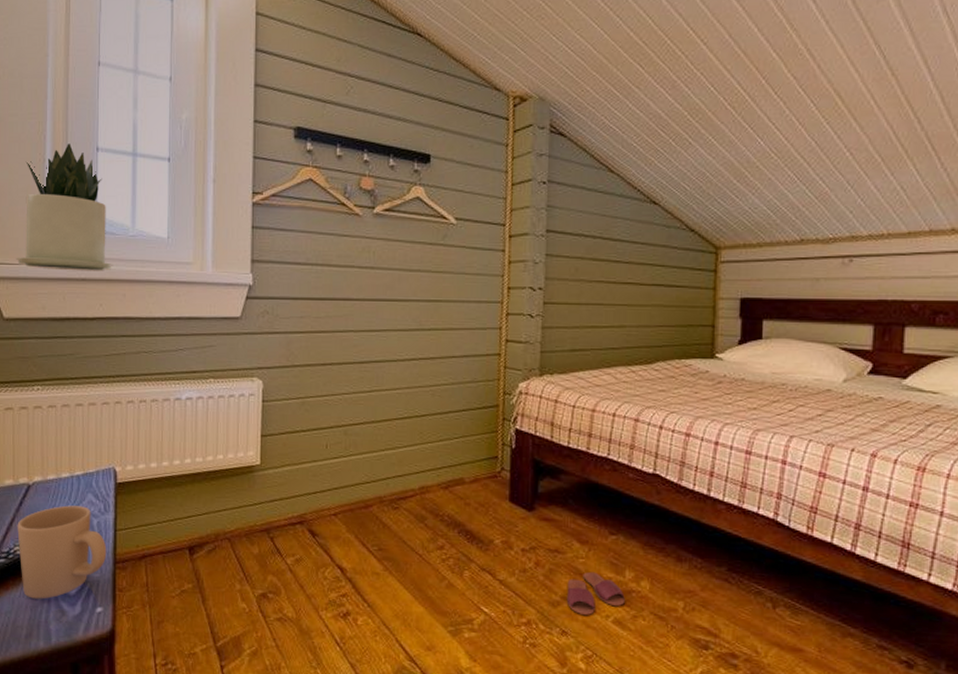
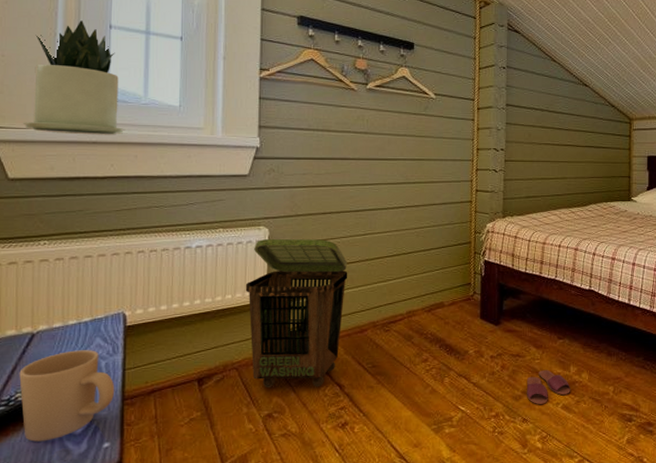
laundry basket: none [237,393,351,568] -> present [245,239,348,387]

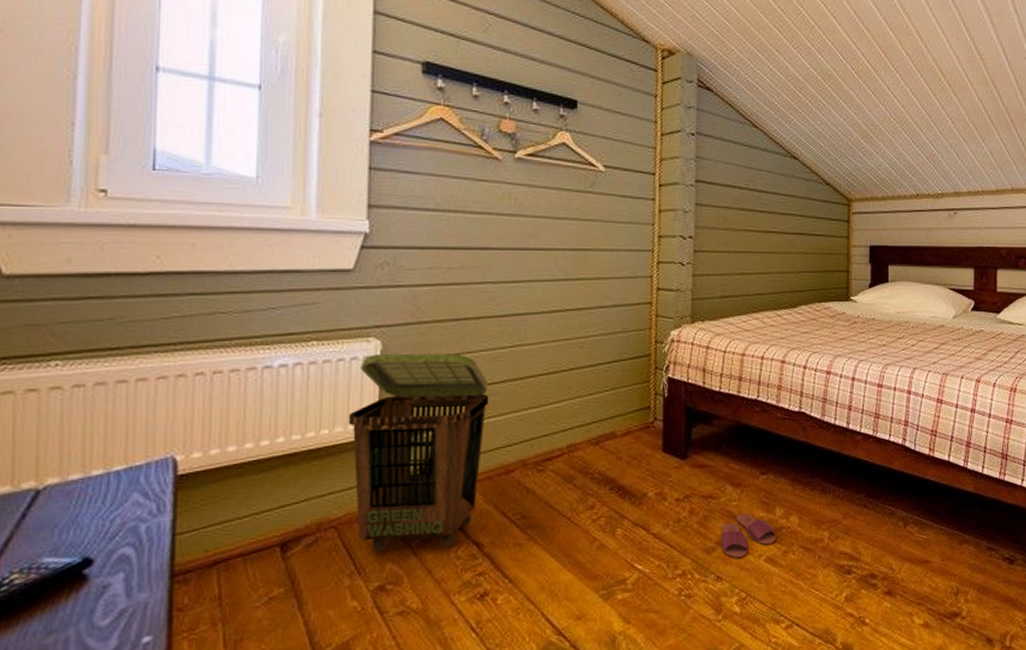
mug: present [19,350,115,442] -> none [16,509,160,641]
planter: present [22,20,125,135] -> none [24,59,178,216]

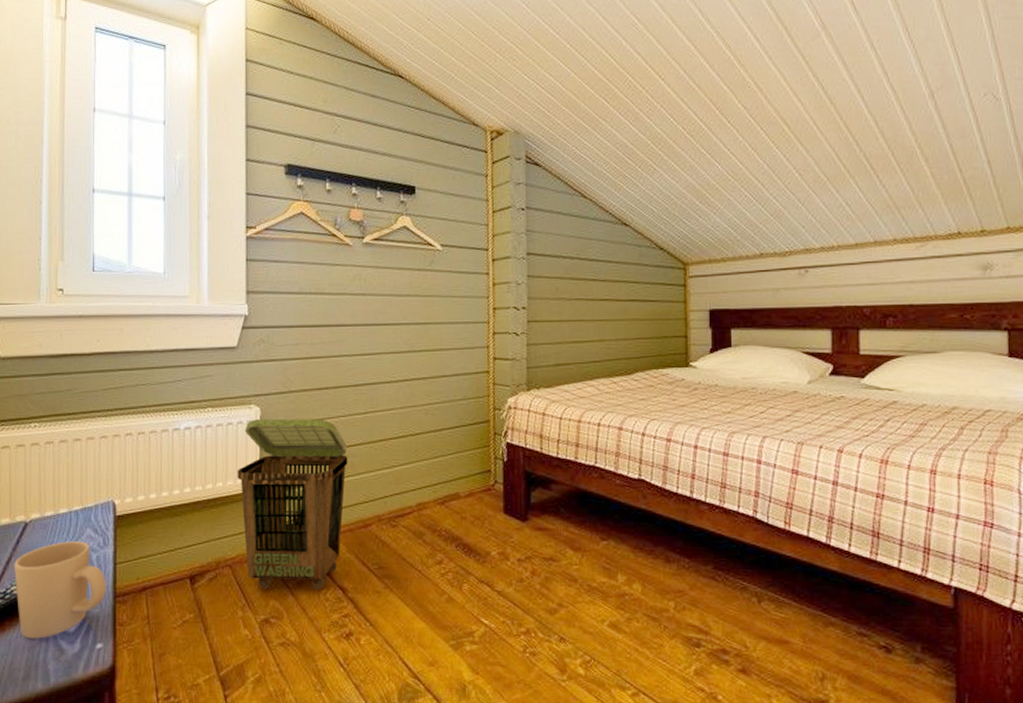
mug: none [16,509,160,641] -> present [14,541,107,639]
slippers: present [721,513,776,559] -> none [563,577,619,622]

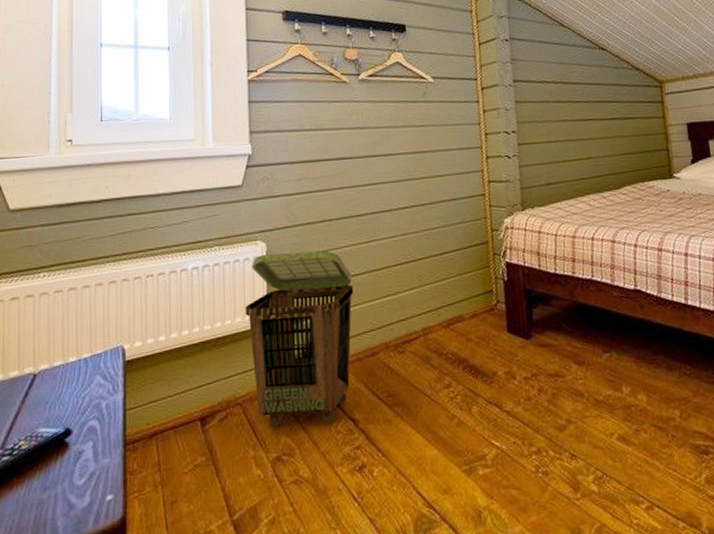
mug: present [14,541,107,639] -> none [22,389,116,496]

